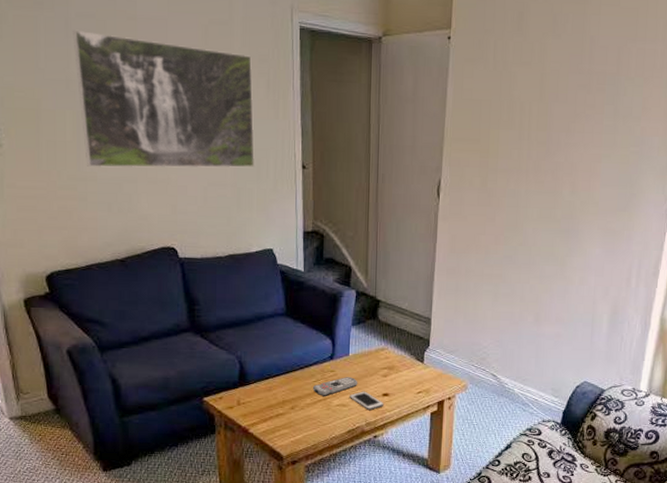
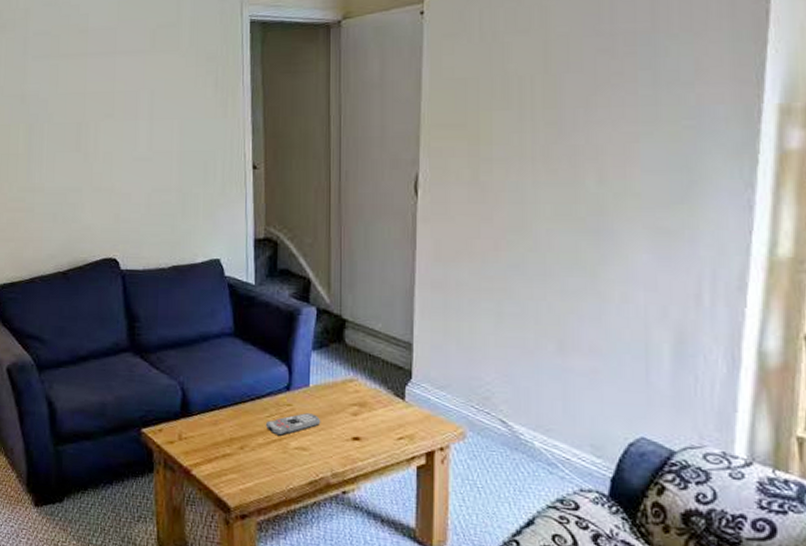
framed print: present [73,29,255,168] -> none [30,47,201,179]
cell phone: present [350,391,384,411] -> none [311,432,355,458]

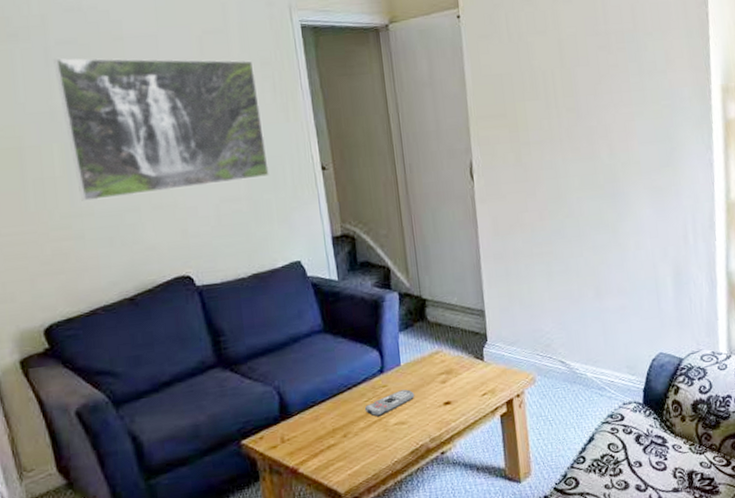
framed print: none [30,47,201,179] -> present [53,57,269,201]

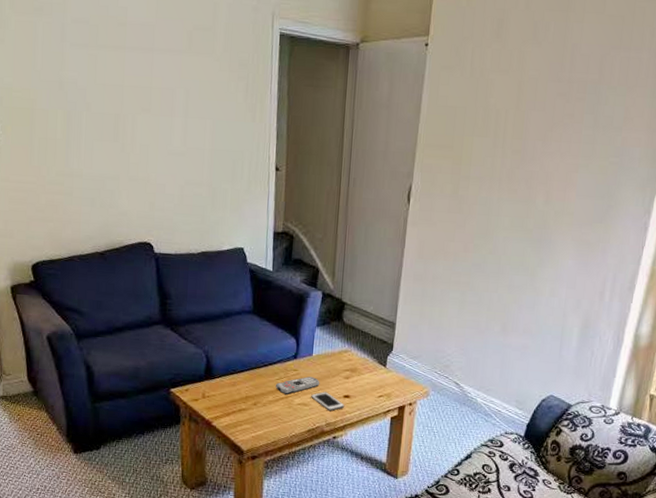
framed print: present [53,57,269,201] -> none [67,34,233,169]
cell phone: none [407,403,448,425] -> present [311,391,345,412]

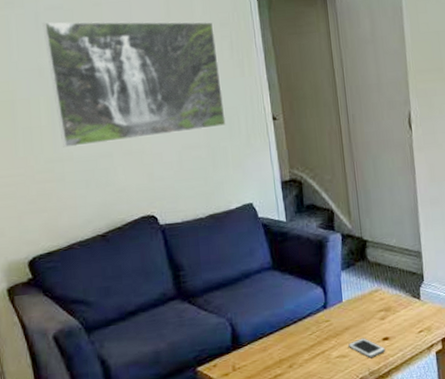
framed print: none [67,34,233,169] -> present [42,21,226,148]
remote control: present [275,376,320,395] -> none [308,325,356,349]

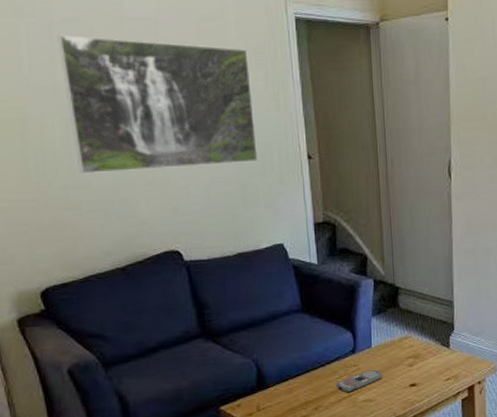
remote control: none [308,325,356,349] -> present [335,370,383,393]
cell phone: present [348,338,386,359] -> none [375,383,413,404]

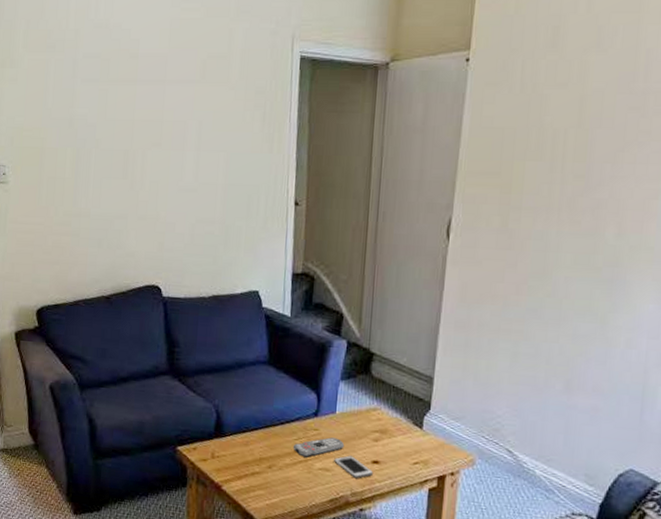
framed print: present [57,34,258,175] -> none [79,70,249,205]
cell phone: none [375,383,413,404] -> present [334,455,374,479]

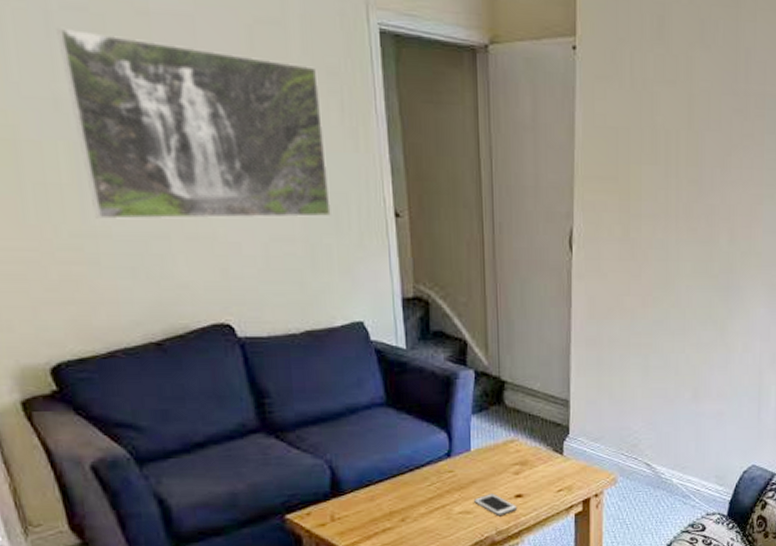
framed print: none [79,70,249,205] -> present [56,27,331,221]
remote control: present [293,437,345,458] -> none [426,477,484,503]

